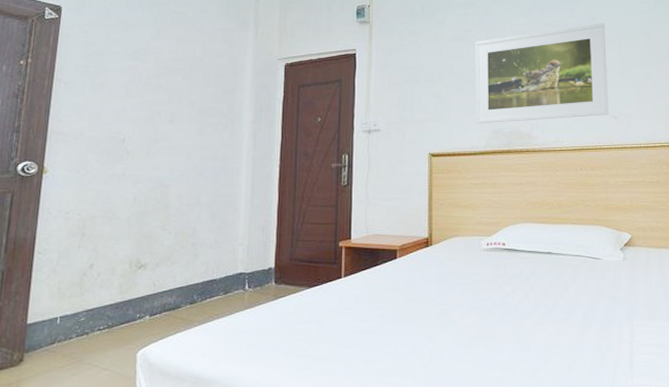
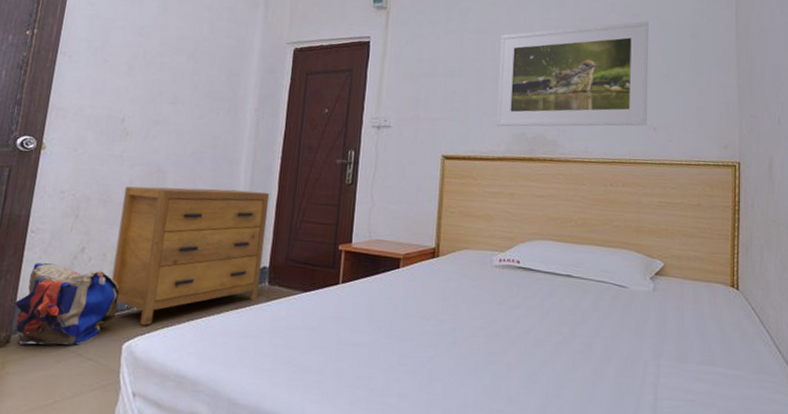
backpack: none [25,282,132,362] -> present [14,263,121,345]
dresser: none [122,198,271,333] -> present [112,186,270,326]

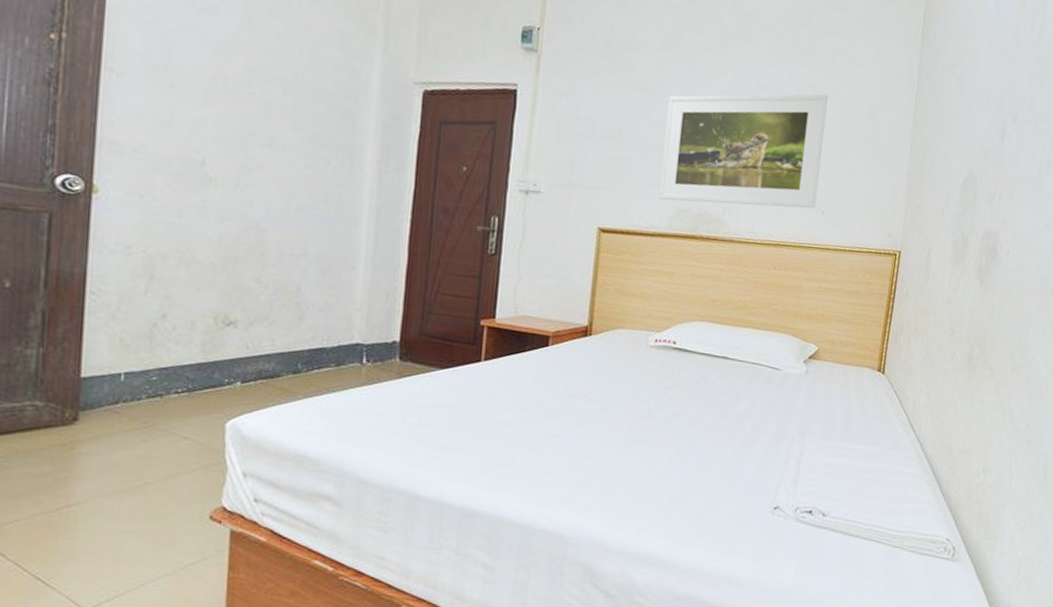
backpack: present [14,263,121,345] -> none [78,330,218,423]
dresser: present [112,186,270,326] -> none [205,244,398,403]

